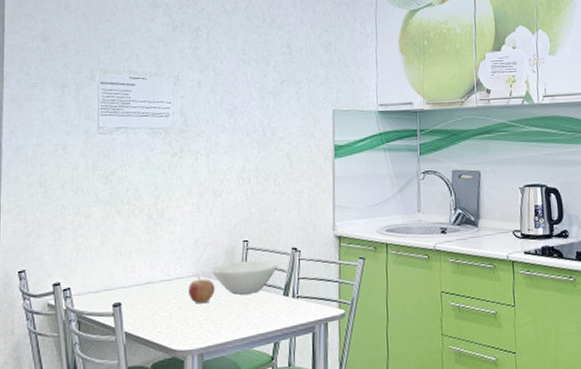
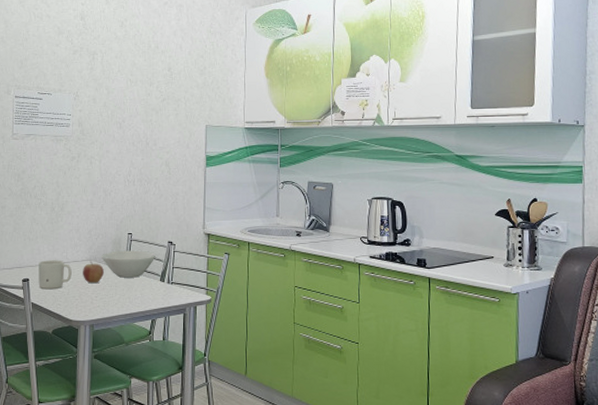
mug: none [133,277,175,315] -> present [38,260,72,290]

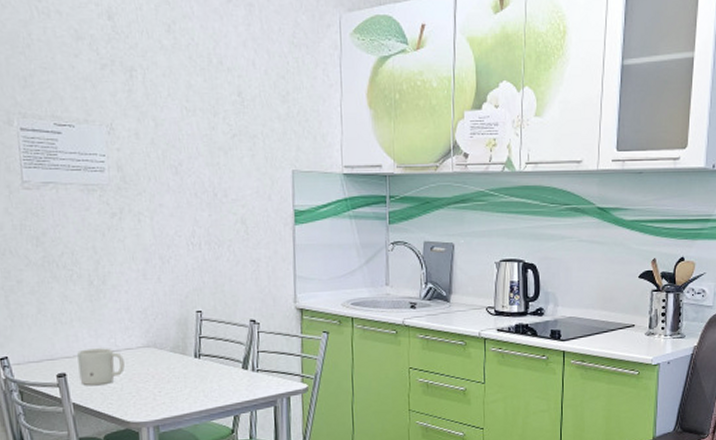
fruit: present [83,261,104,284] -> none [139,347,168,376]
bowl: present [101,250,156,278] -> none [162,332,236,367]

